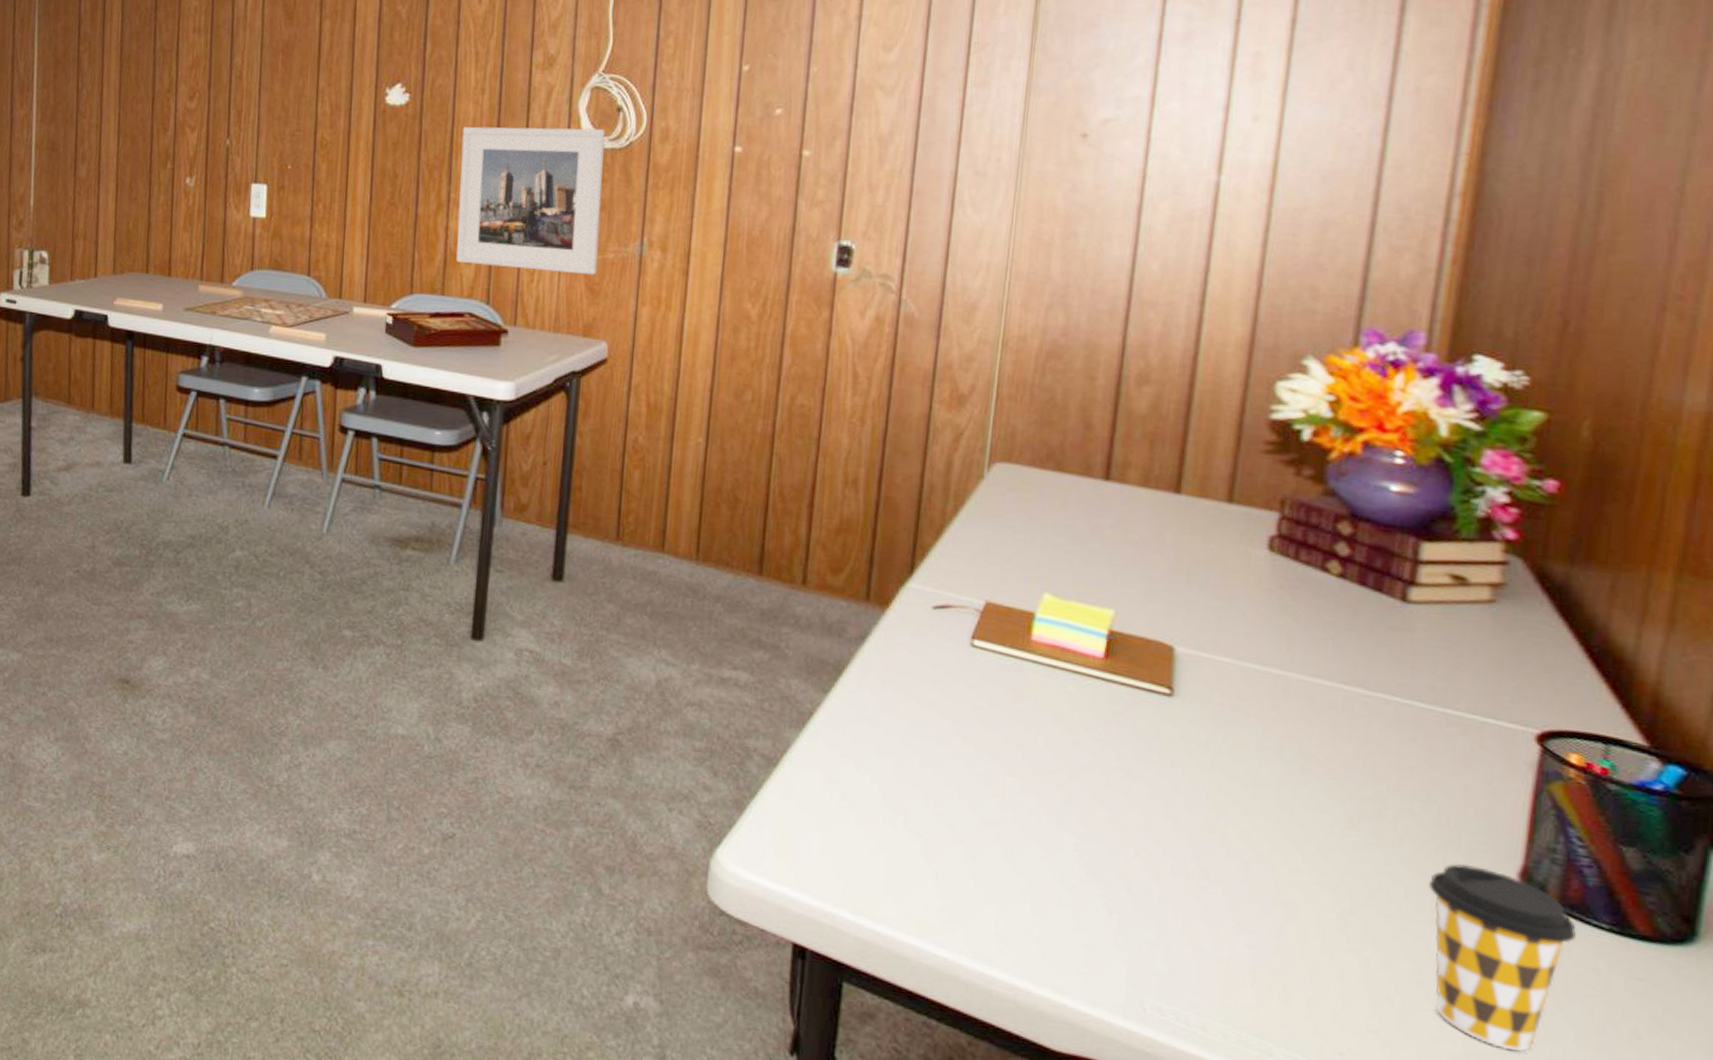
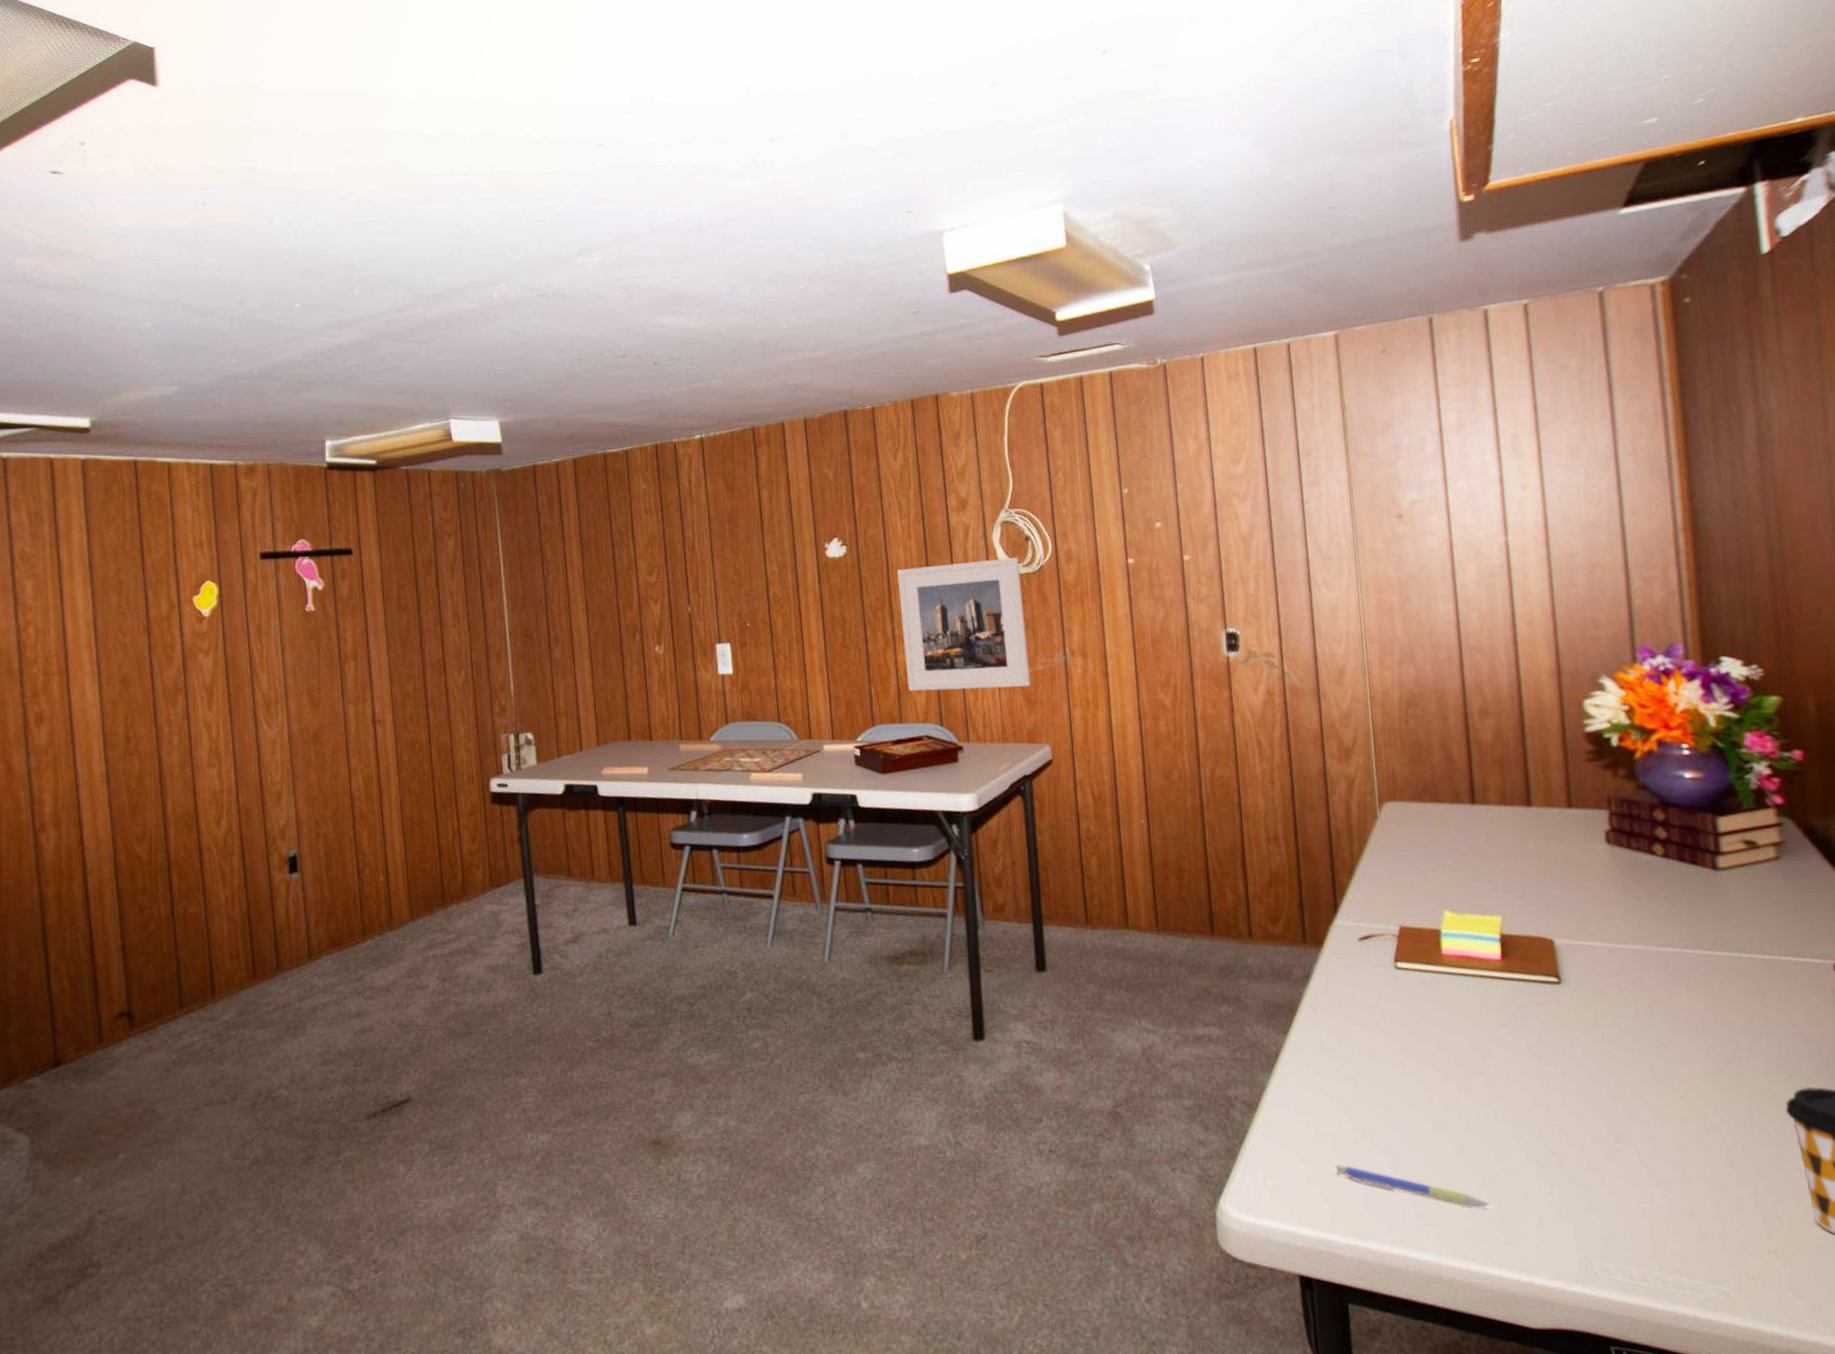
pen: none [857,840,1031,917] -> present [1336,1165,1490,1208]

